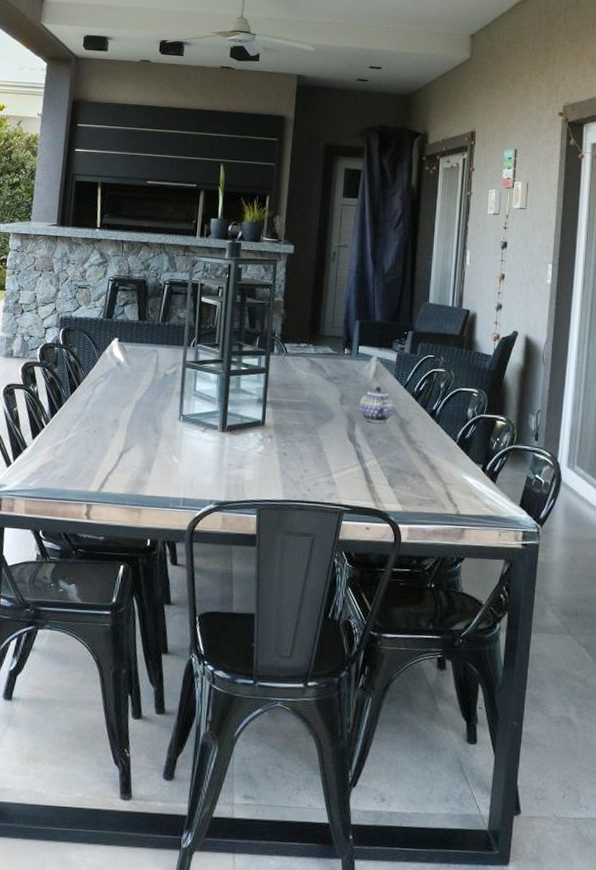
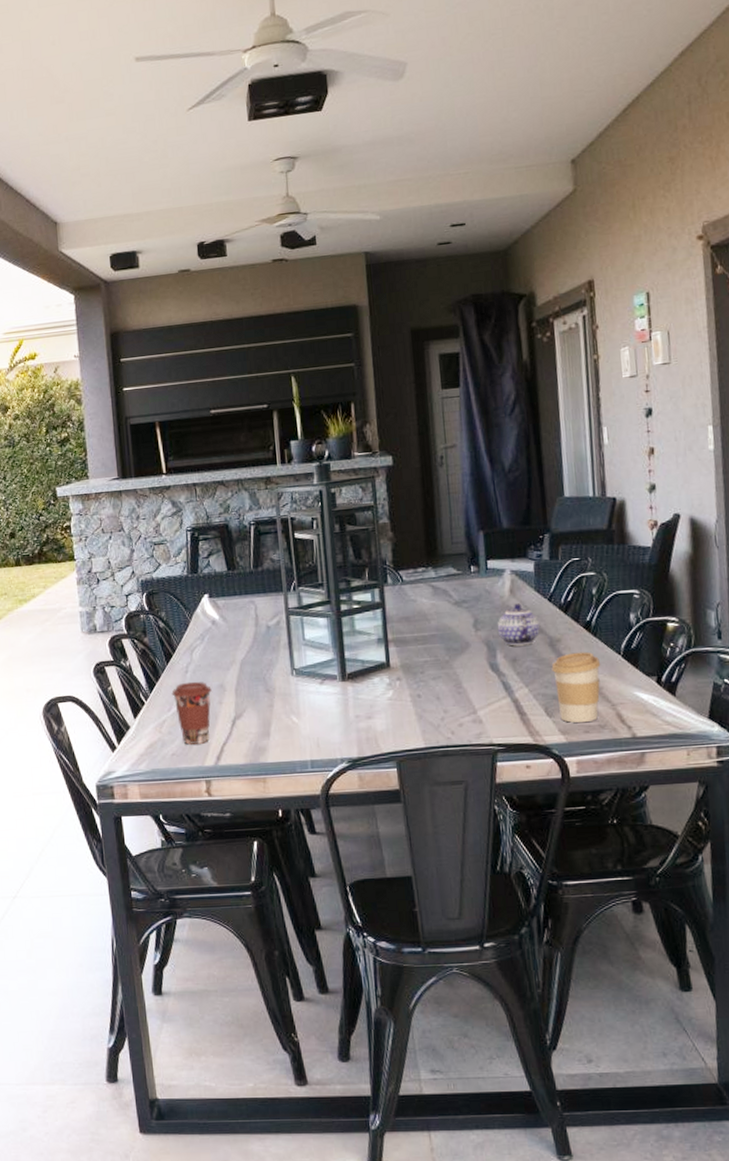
coffee cup: none [70,413,107,470] -> present [171,681,212,745]
coffee cup: none [399,435,439,497] -> present [551,651,601,723]

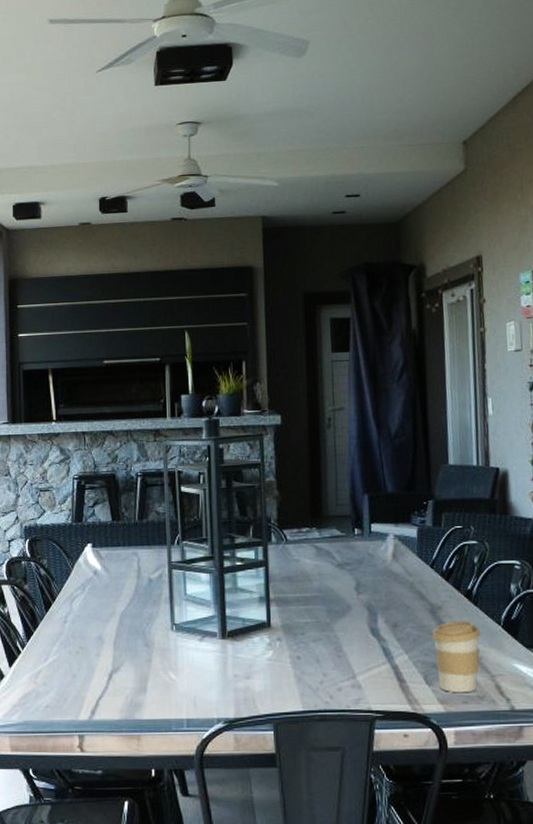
coffee cup: present [171,681,212,745] -> none [49,632,90,697]
teapot: present [497,603,540,646] -> none [379,568,421,612]

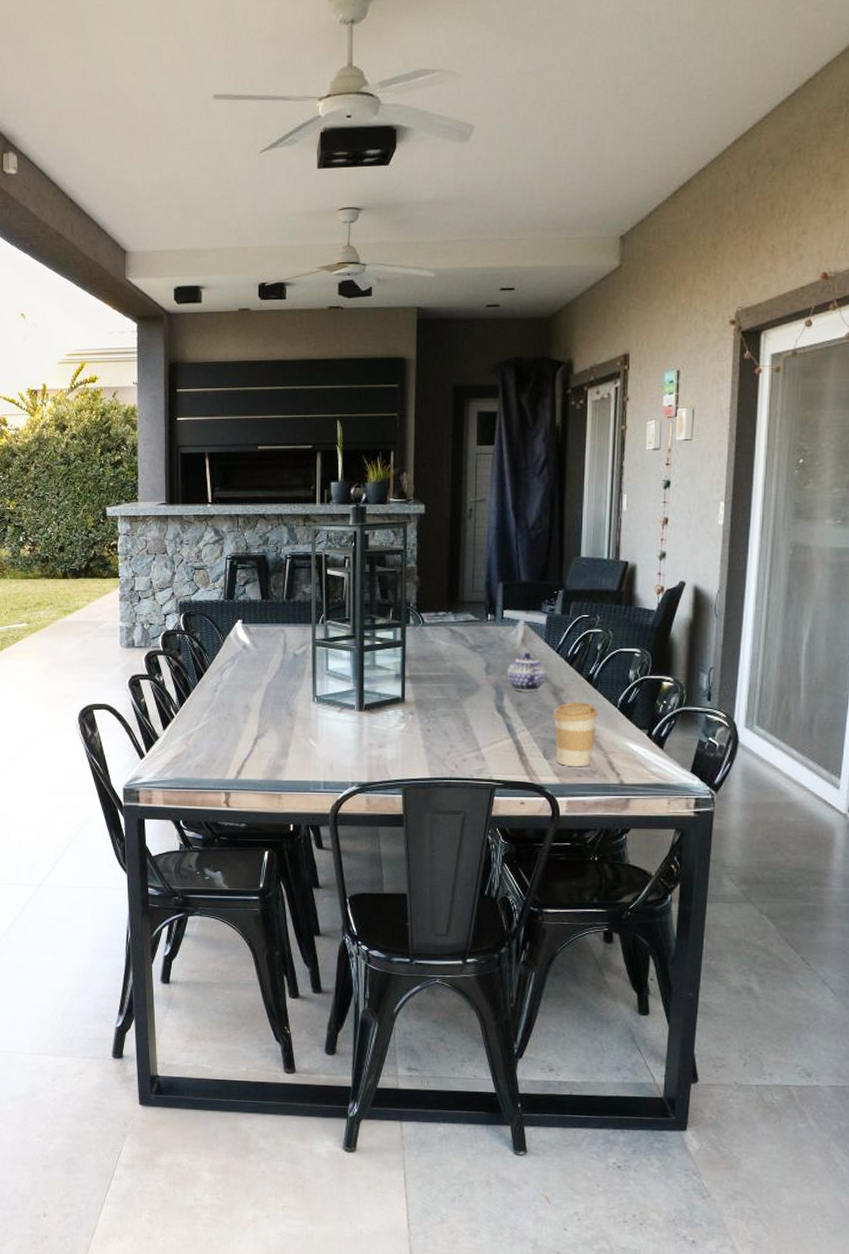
teapot: none [379,568,421,612] -> present [507,652,546,692]

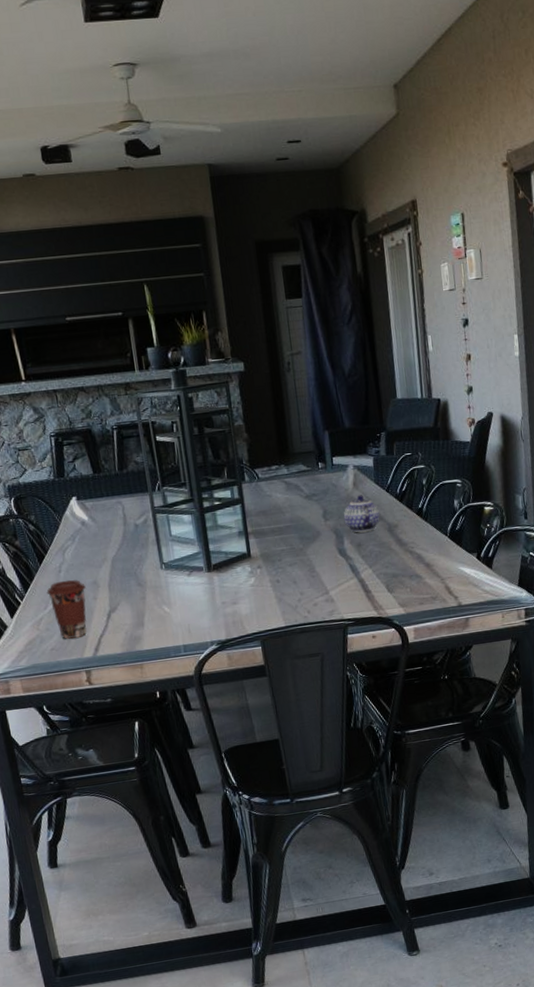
coffee cup: none [200,700,238,758] -> present [46,579,87,639]
coffee cup: present [553,702,598,767] -> none [391,535,432,597]

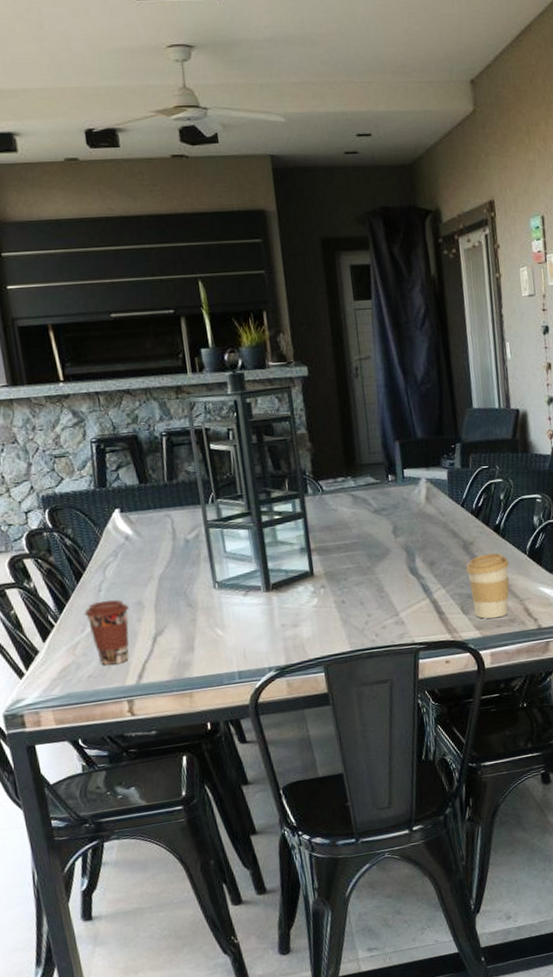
teapot: present [343,495,380,533] -> none [415,509,454,551]
coffee cup: none [391,535,432,597] -> present [466,553,510,619]

